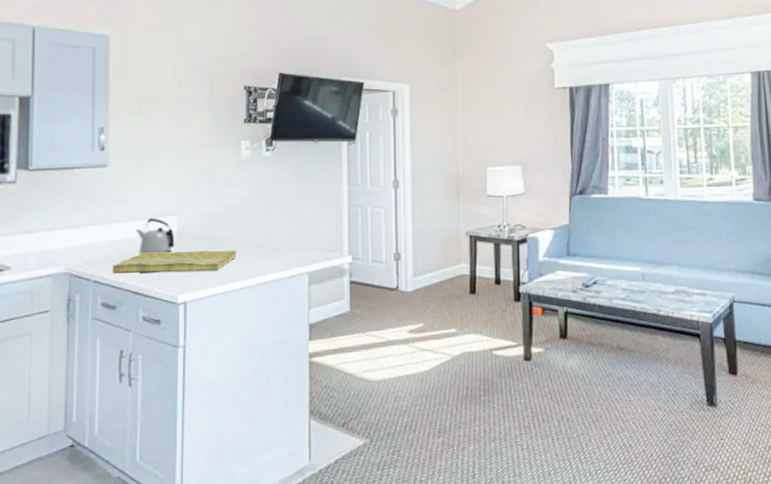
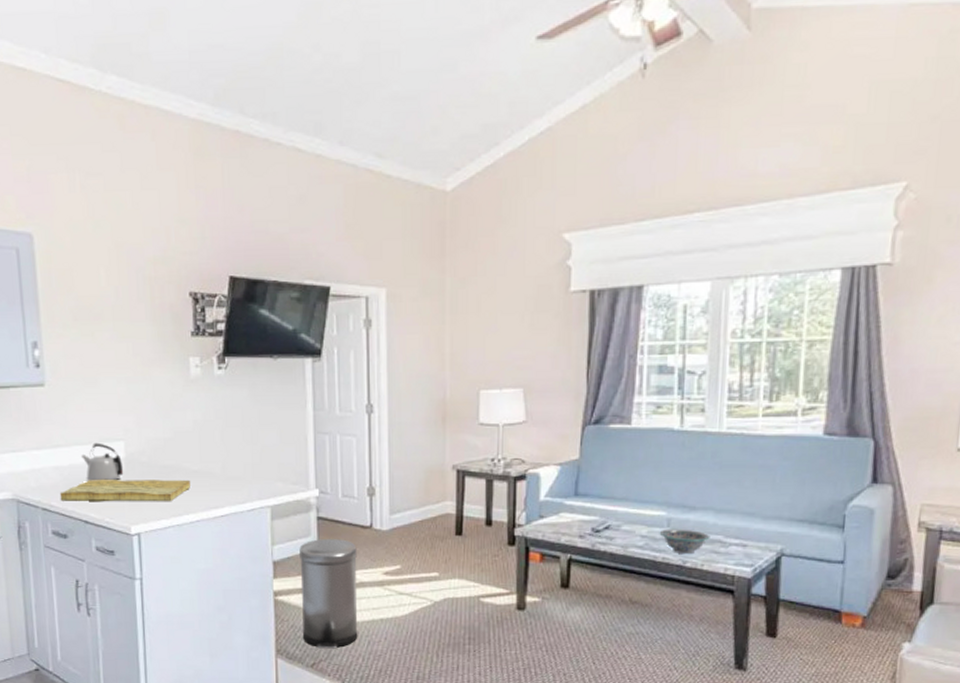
pedal bin: none [333,301,386,408] -> present [299,539,358,649]
decorative bowl: none [636,282,677,304] -> present [659,529,710,555]

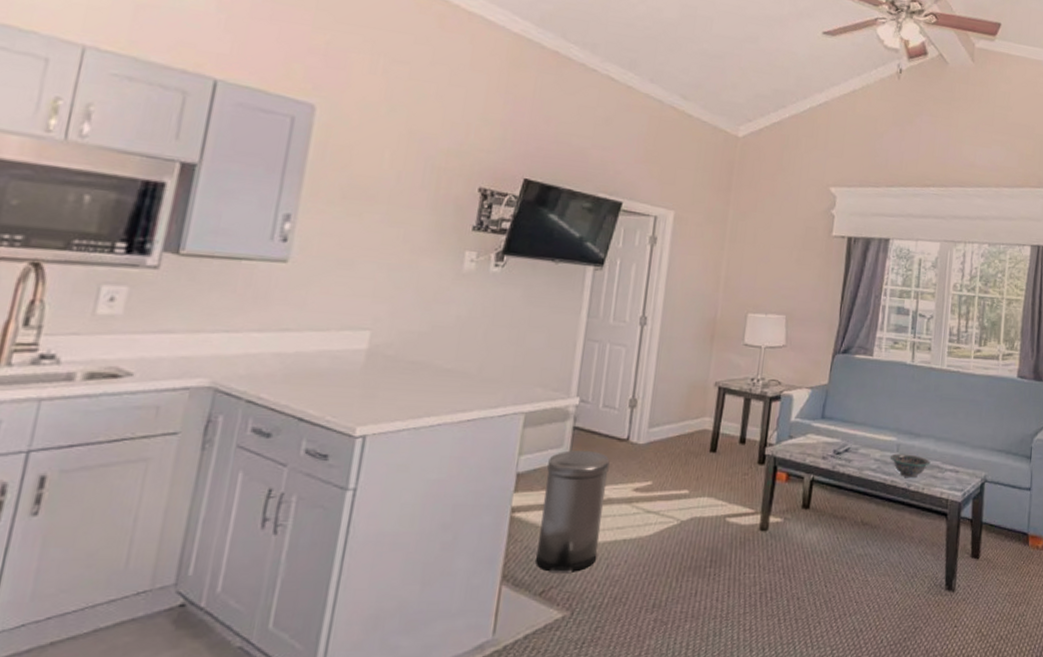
cutting board: present [59,479,190,502] -> none [273,370,439,402]
kettle: present [81,442,124,481] -> none [313,330,363,374]

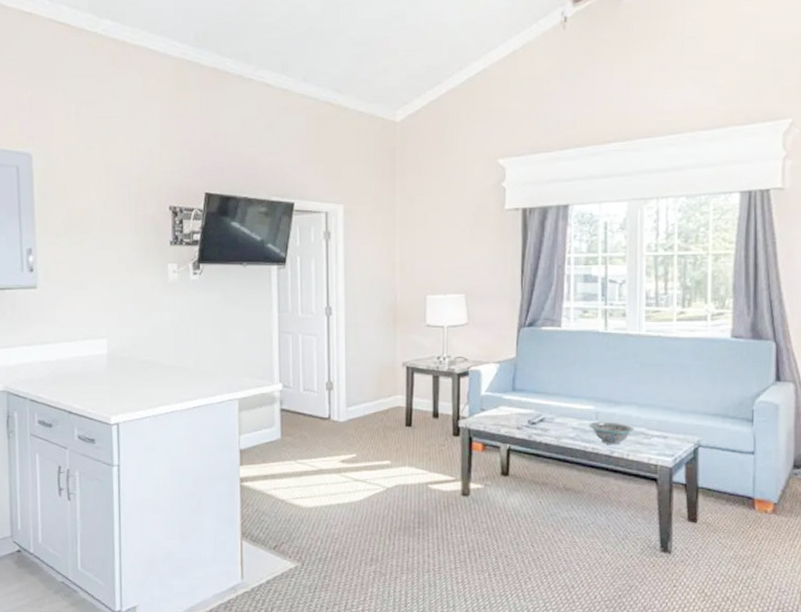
pedal bin: present [536,450,610,574] -> none [264,429,317,532]

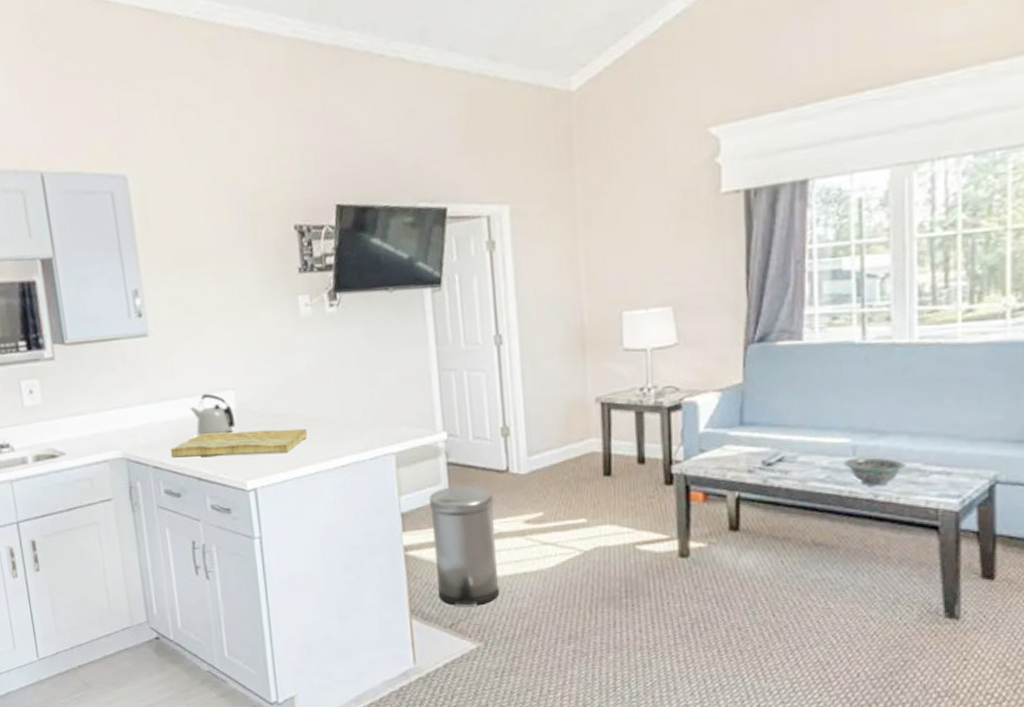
cutting board: none [46,372,166,395] -> present [170,428,307,458]
kettle: none [68,340,106,375] -> present [190,393,236,435]
pedal bin: none [264,429,317,532] -> present [429,486,500,608]

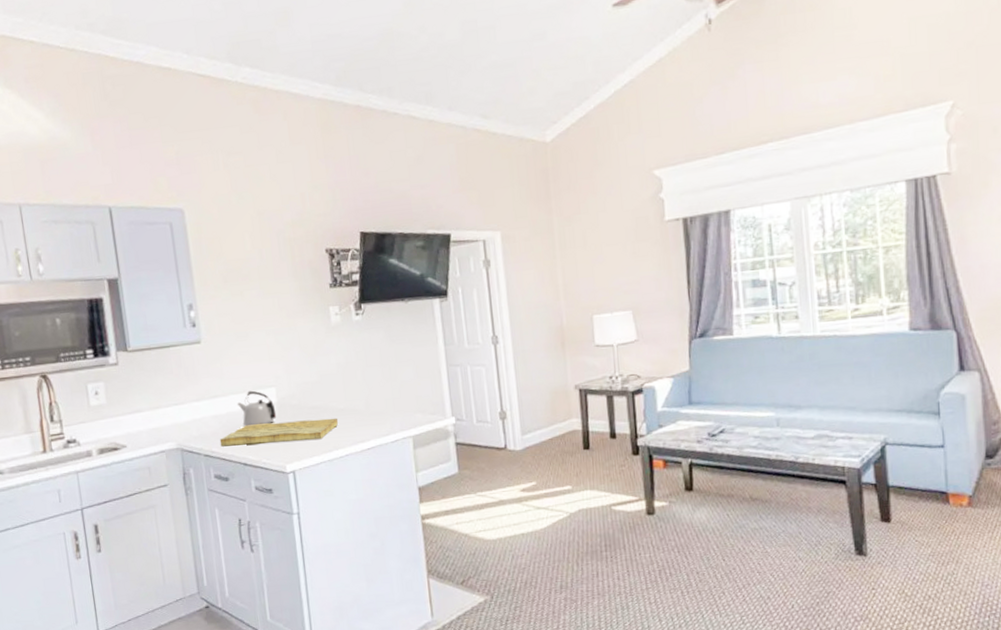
pedal bin: present [429,486,500,608] -> none [441,461,503,566]
decorative bowl: present [843,457,906,487] -> none [770,427,818,451]

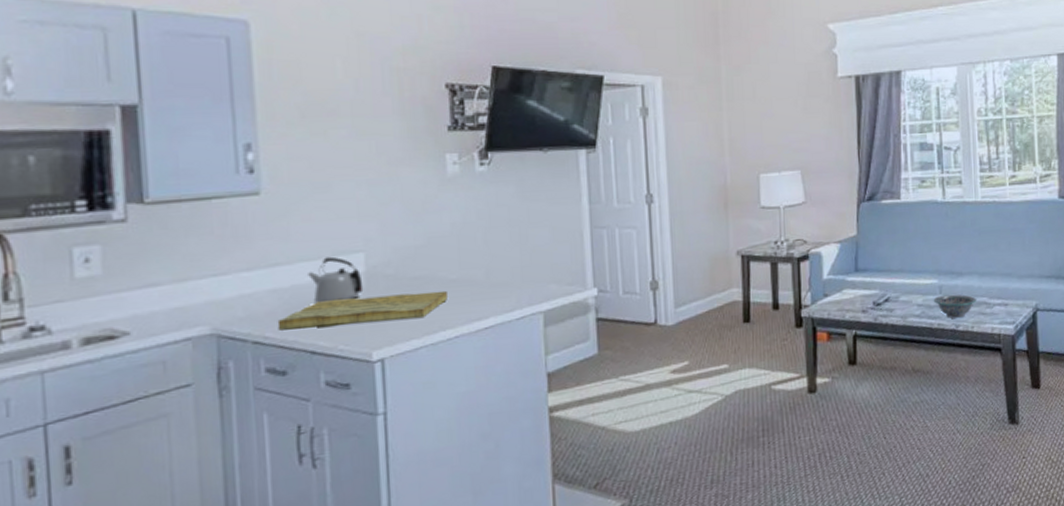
decorative bowl: none [770,427,818,451] -> present [933,294,977,319]

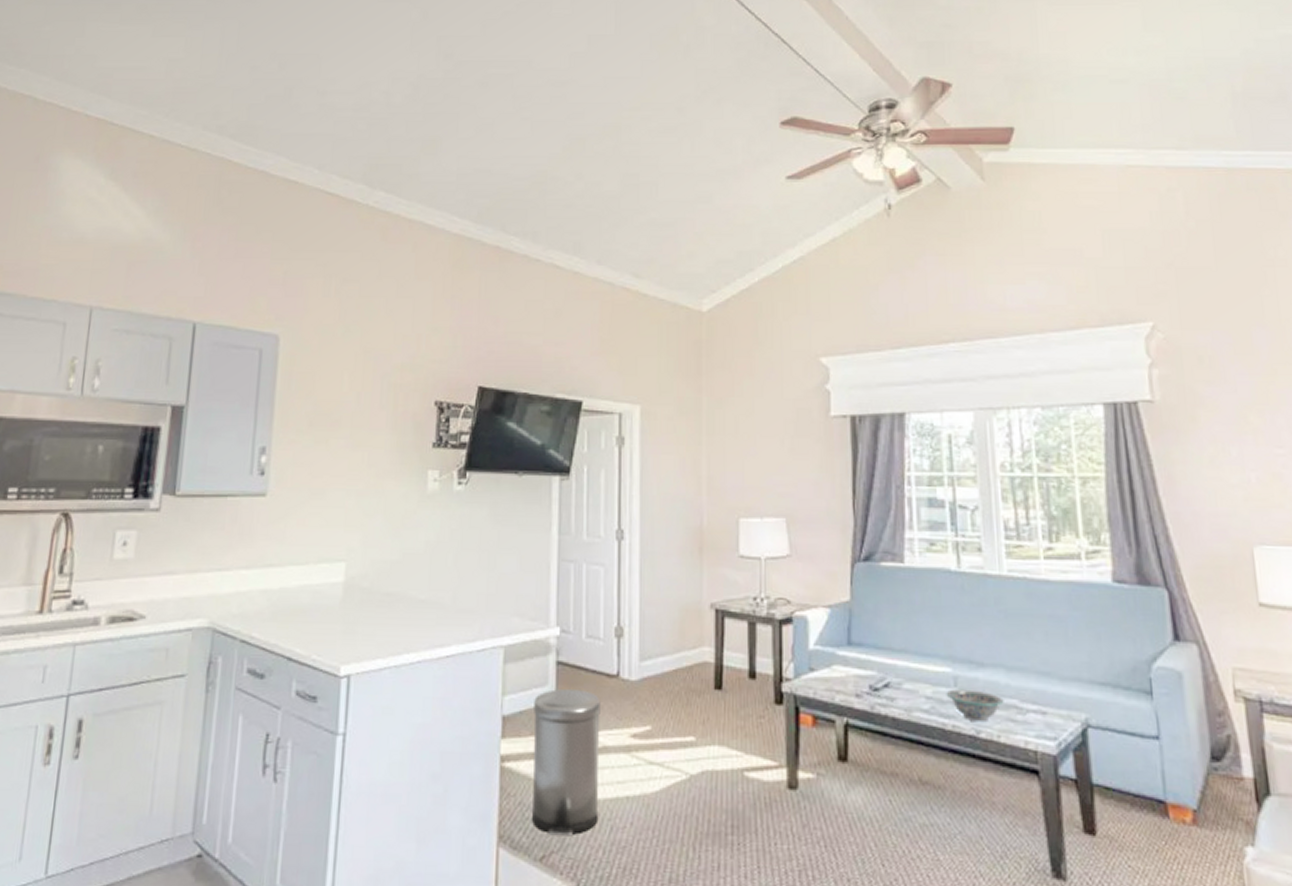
cutting board: present [277,290,447,331] -> none [263,606,415,637]
kettle: present [308,256,364,303] -> none [295,563,341,609]
pedal bin: none [577,340,646,466] -> present [532,689,601,836]

